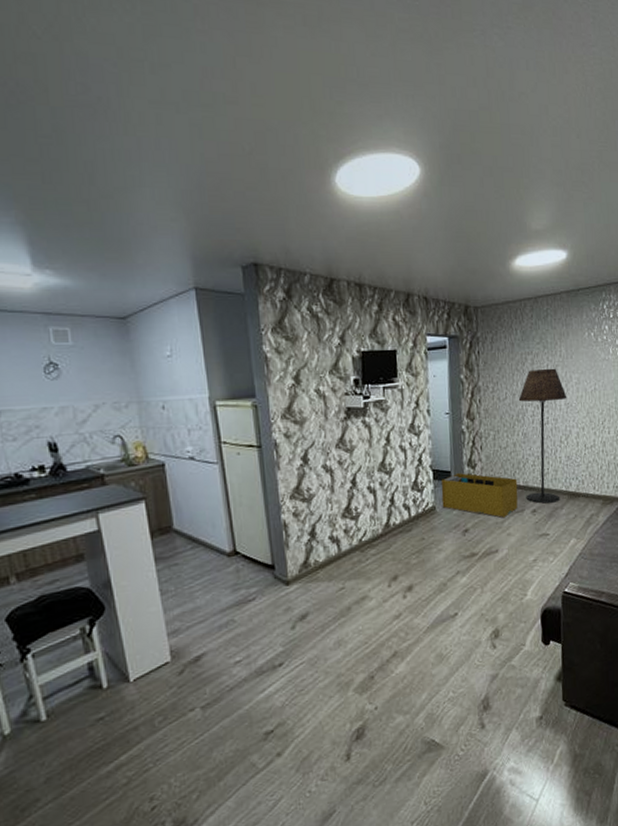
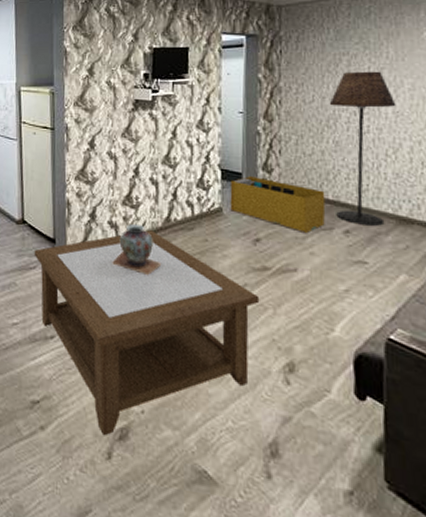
coffee table: none [251,538,470,741] -> present [34,230,260,436]
decorative vase: none [336,534,385,582] -> present [112,223,162,275]

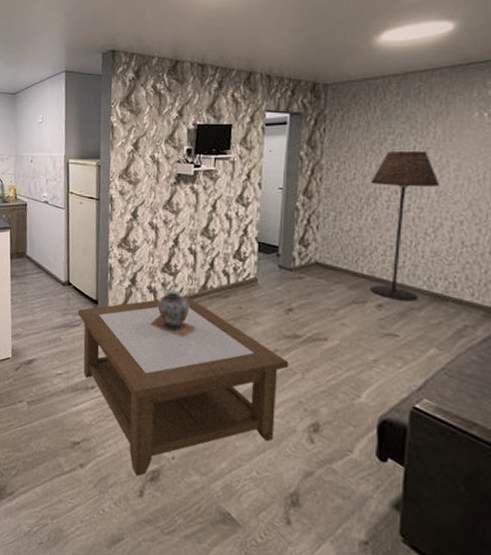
storage bin: present [230,176,326,234] -> none [265,249,360,306]

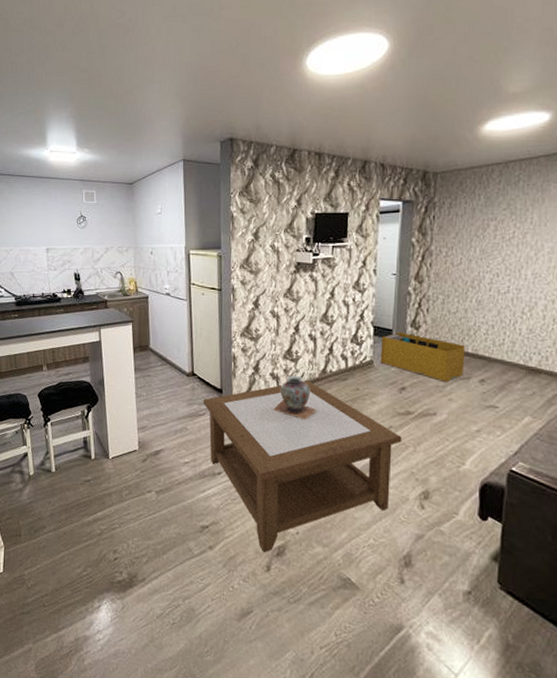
storage bin: none [265,249,360,306] -> present [380,332,465,383]
floor lamp: present [370,150,440,302] -> none [474,235,536,375]

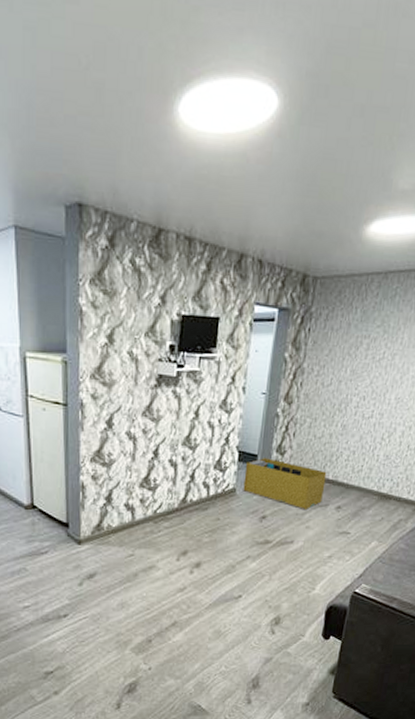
coffee table: present [203,381,402,553] -> none [45,511,259,692]
decorative vase: present [273,375,318,419] -> none [127,505,176,553]

